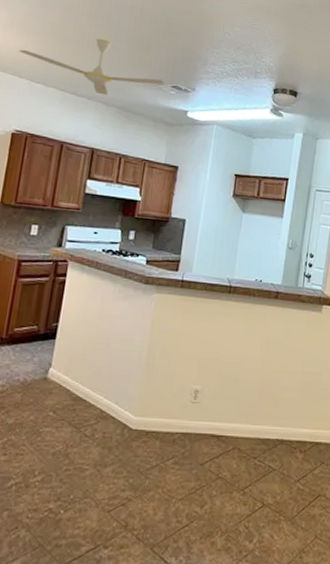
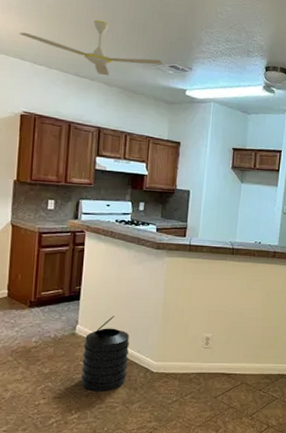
trash can: none [48,359,108,450] -> present [81,316,130,392]

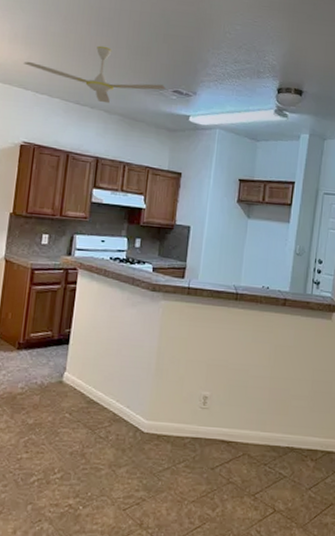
trash can: present [81,316,130,392] -> none [66,364,119,450]

